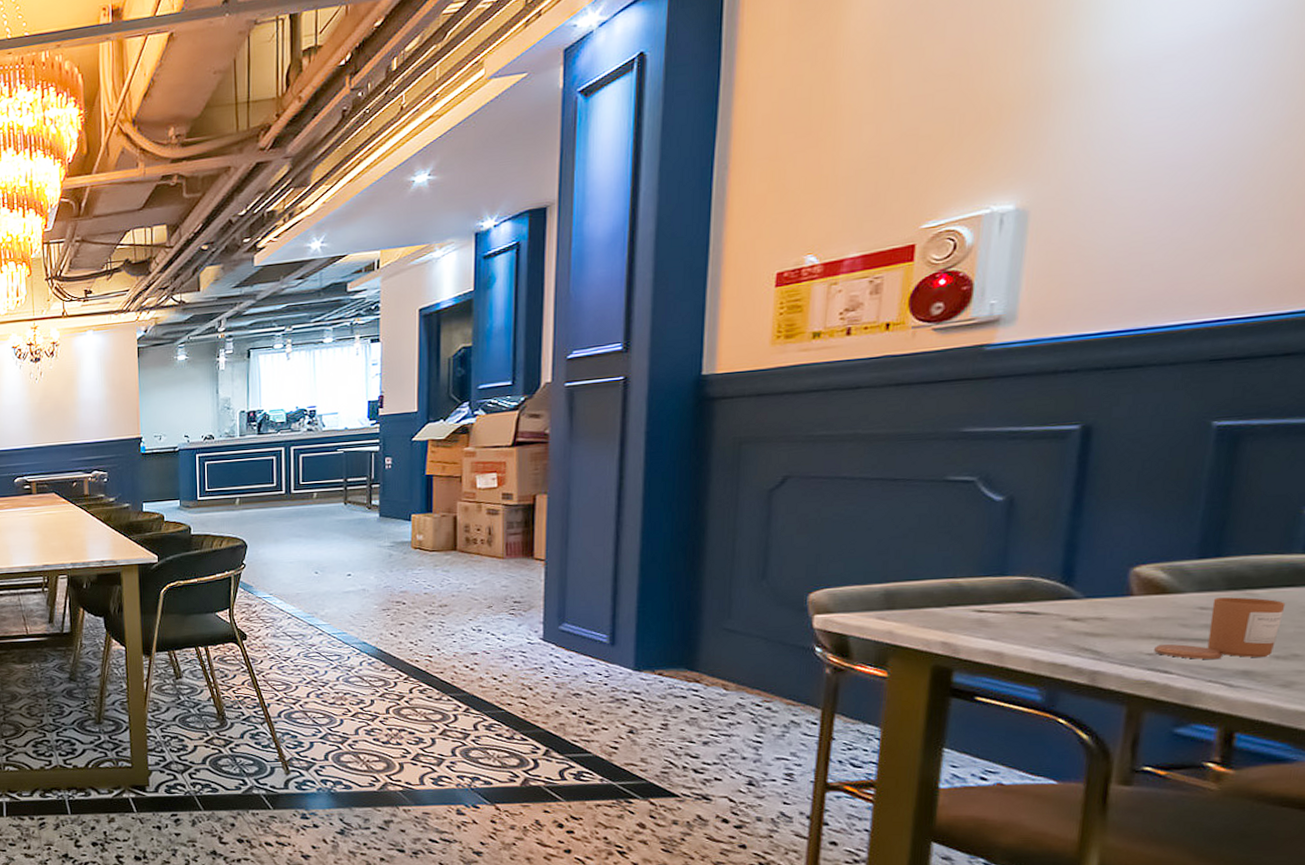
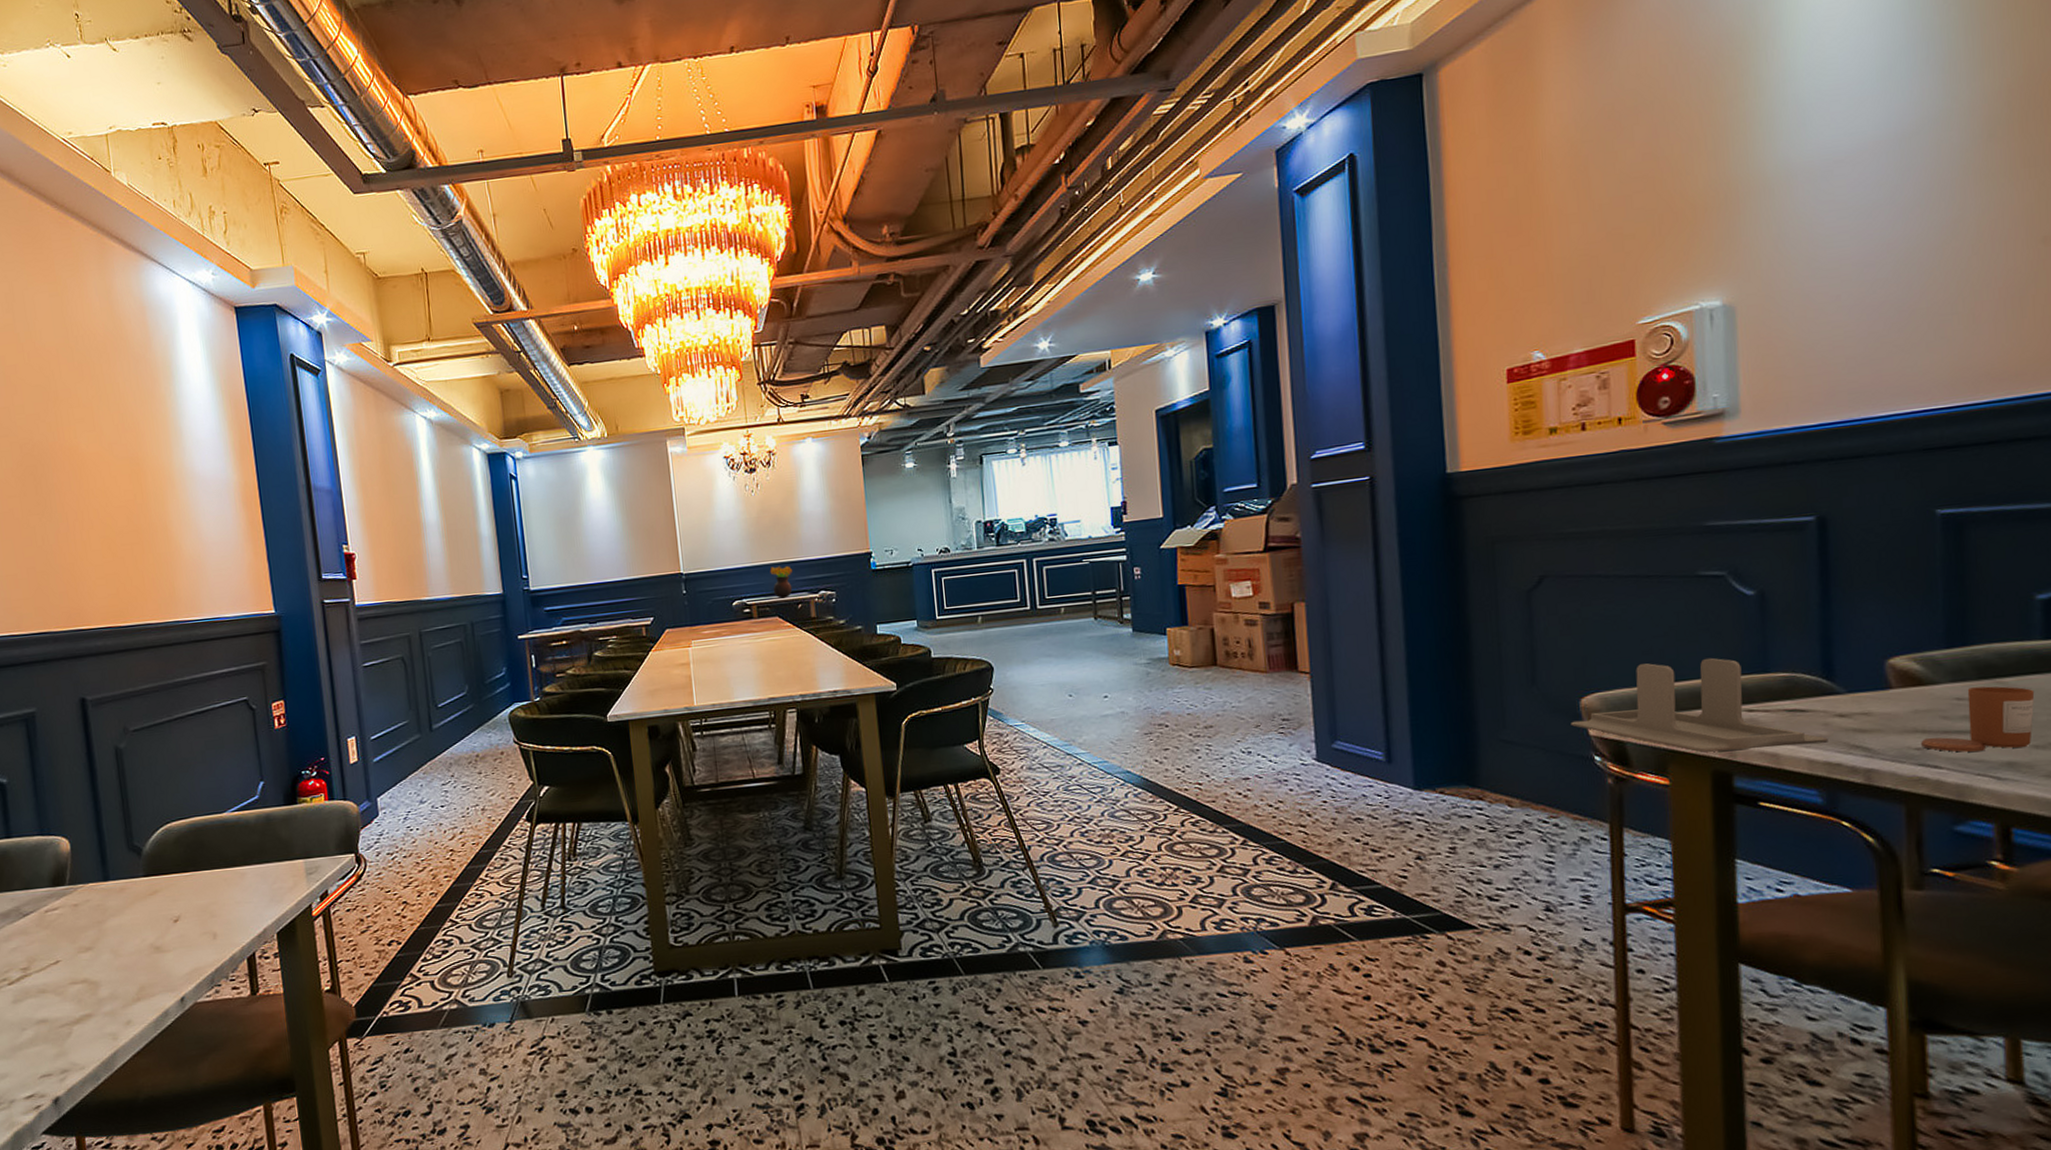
flower arrangement: none [49,447,69,477] -> present [770,566,793,599]
napkin holder: none [796,559,1057,648] -> present [1571,657,1828,752]

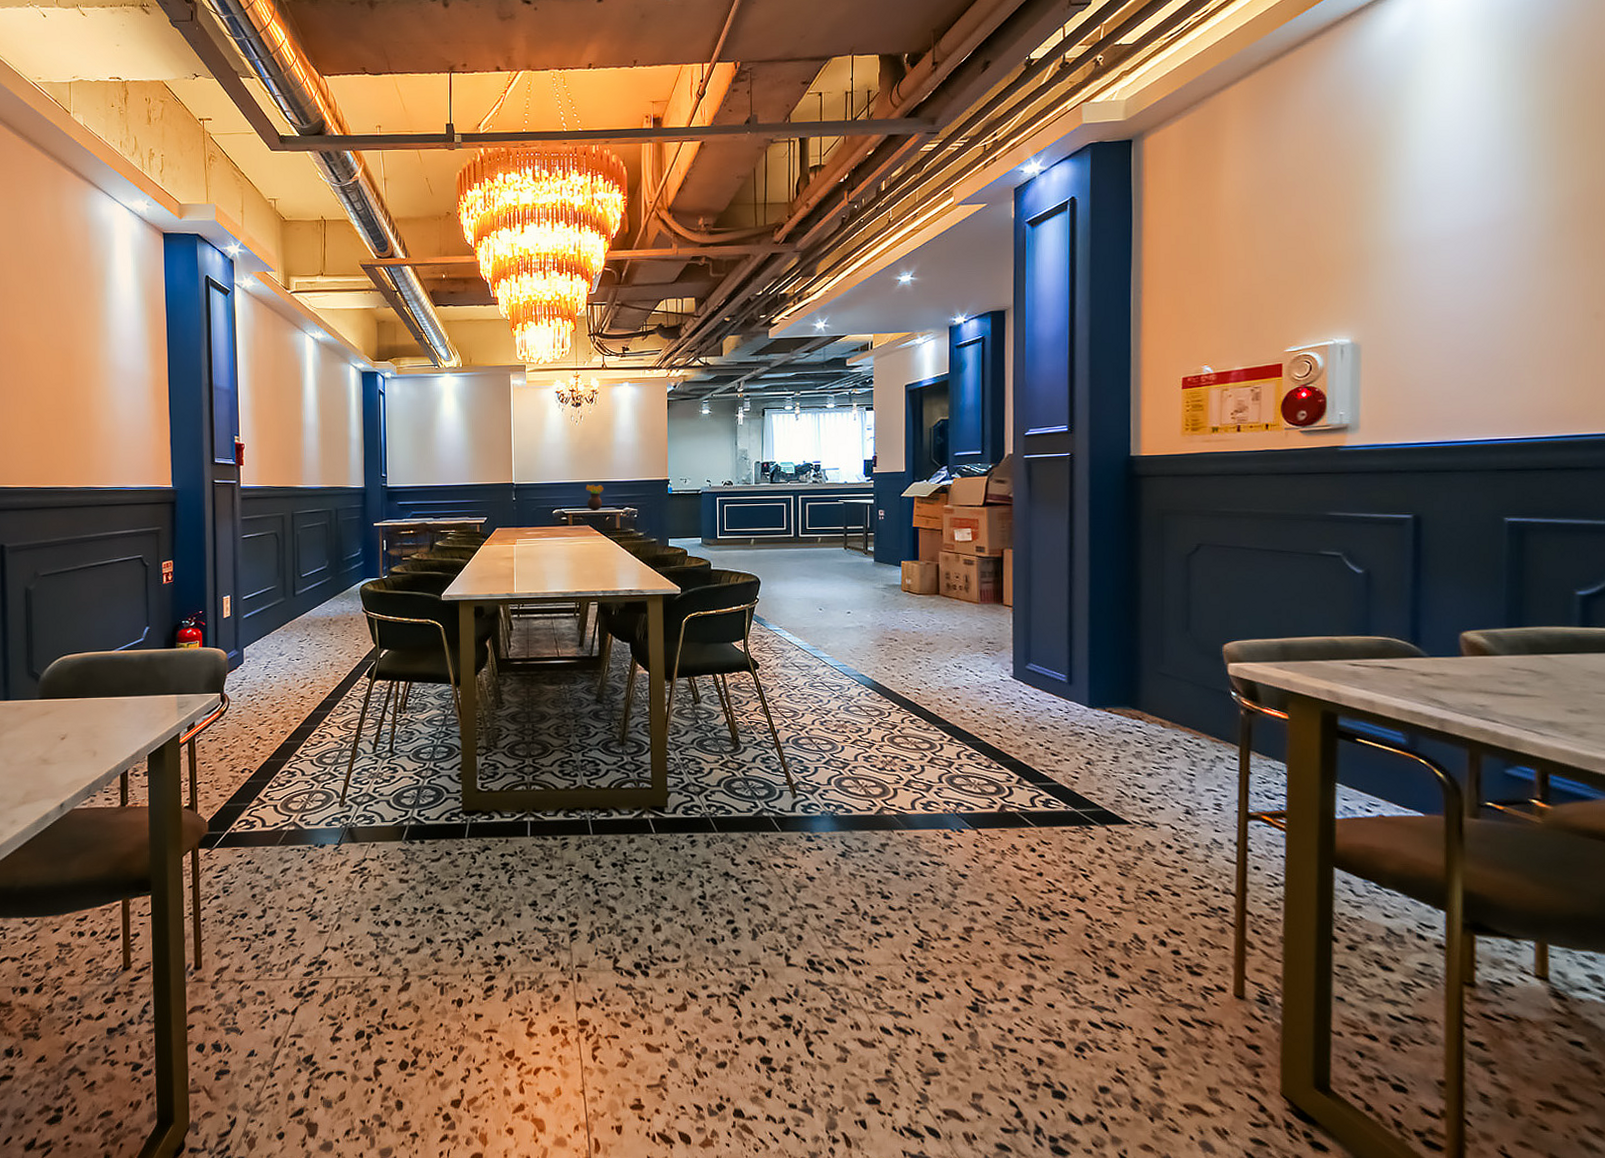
napkin holder: present [1571,657,1828,752] -> none [1214,620,1413,696]
candle: present [1921,686,2035,752] -> none [1484,660,1572,712]

